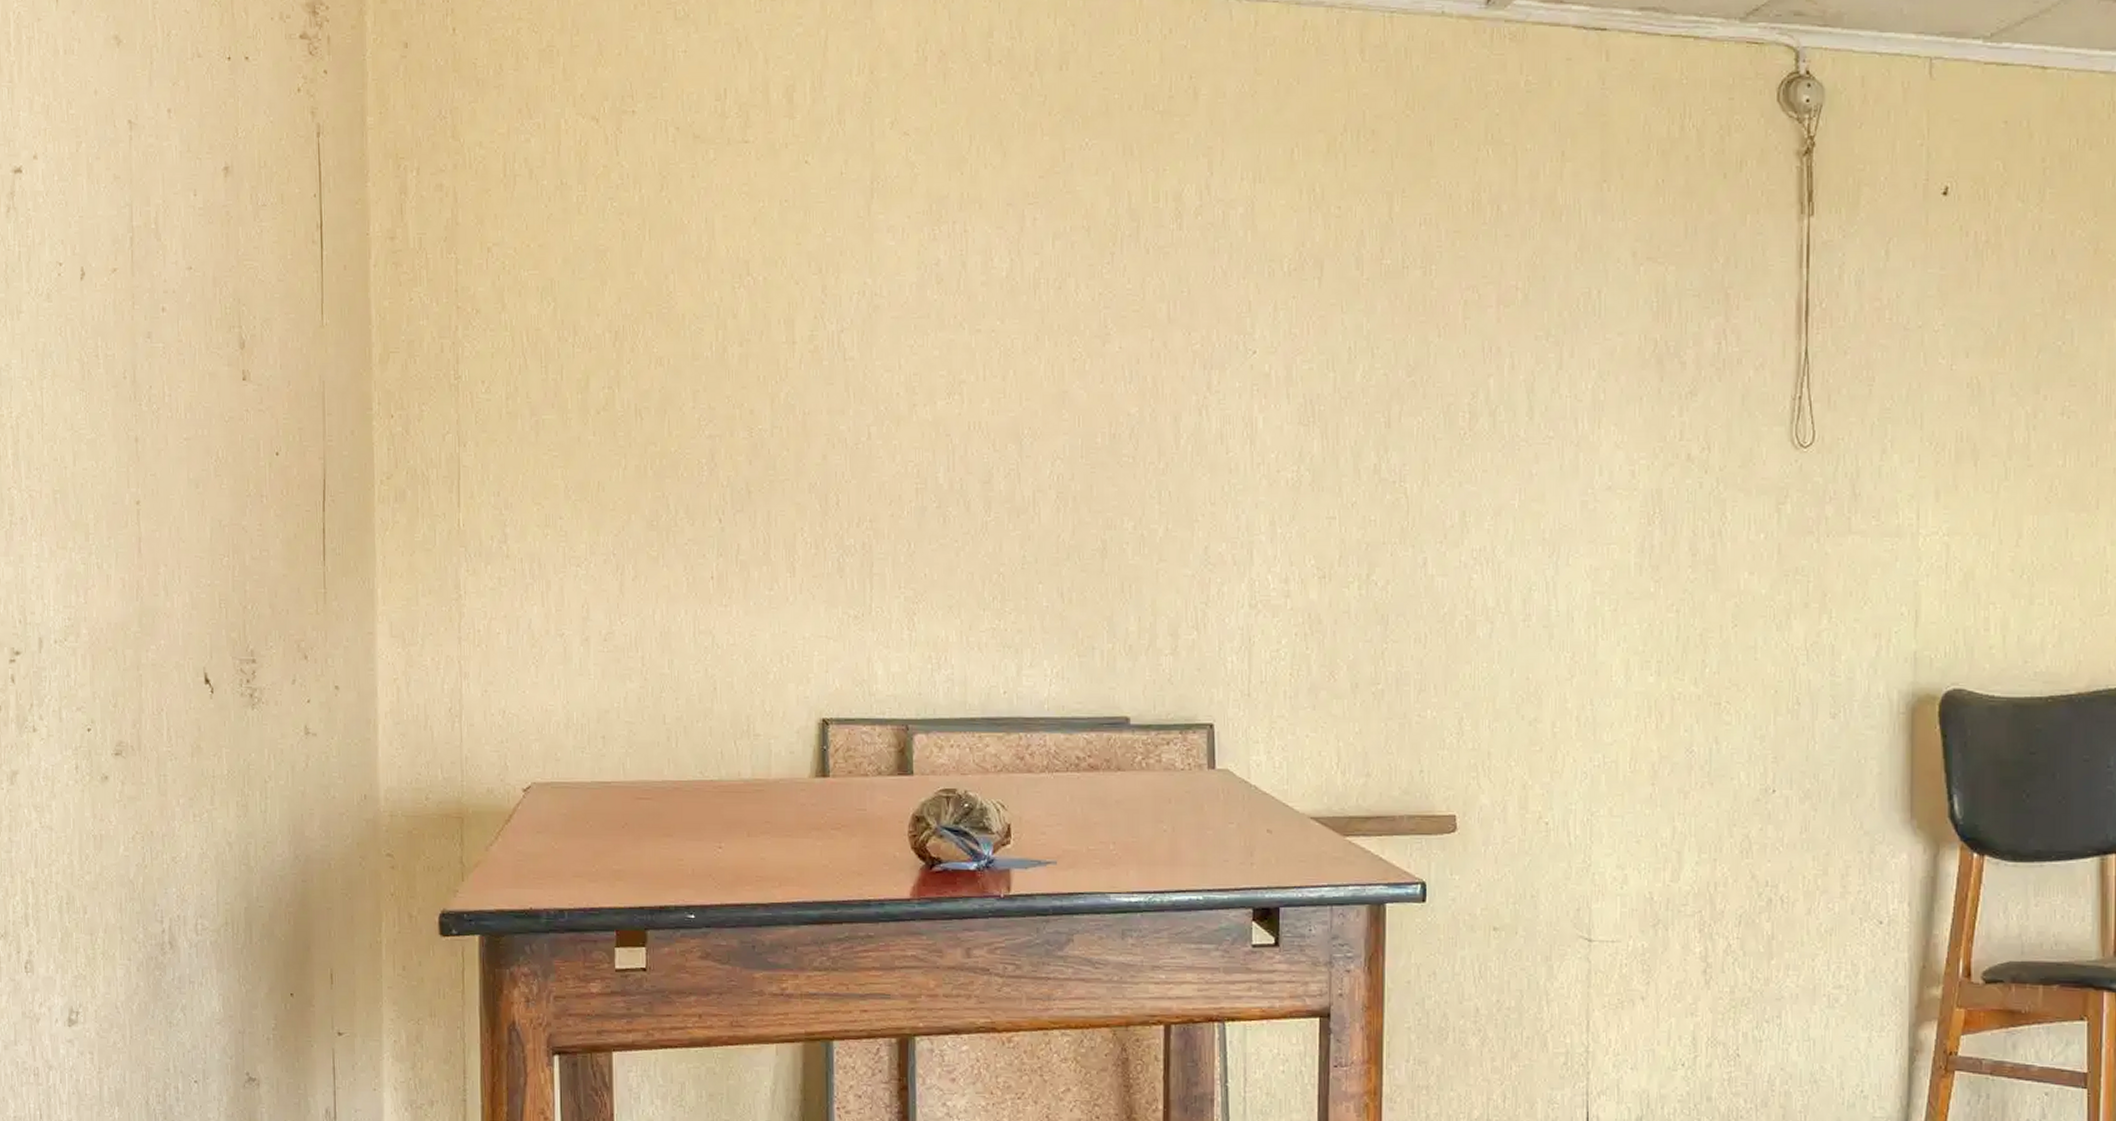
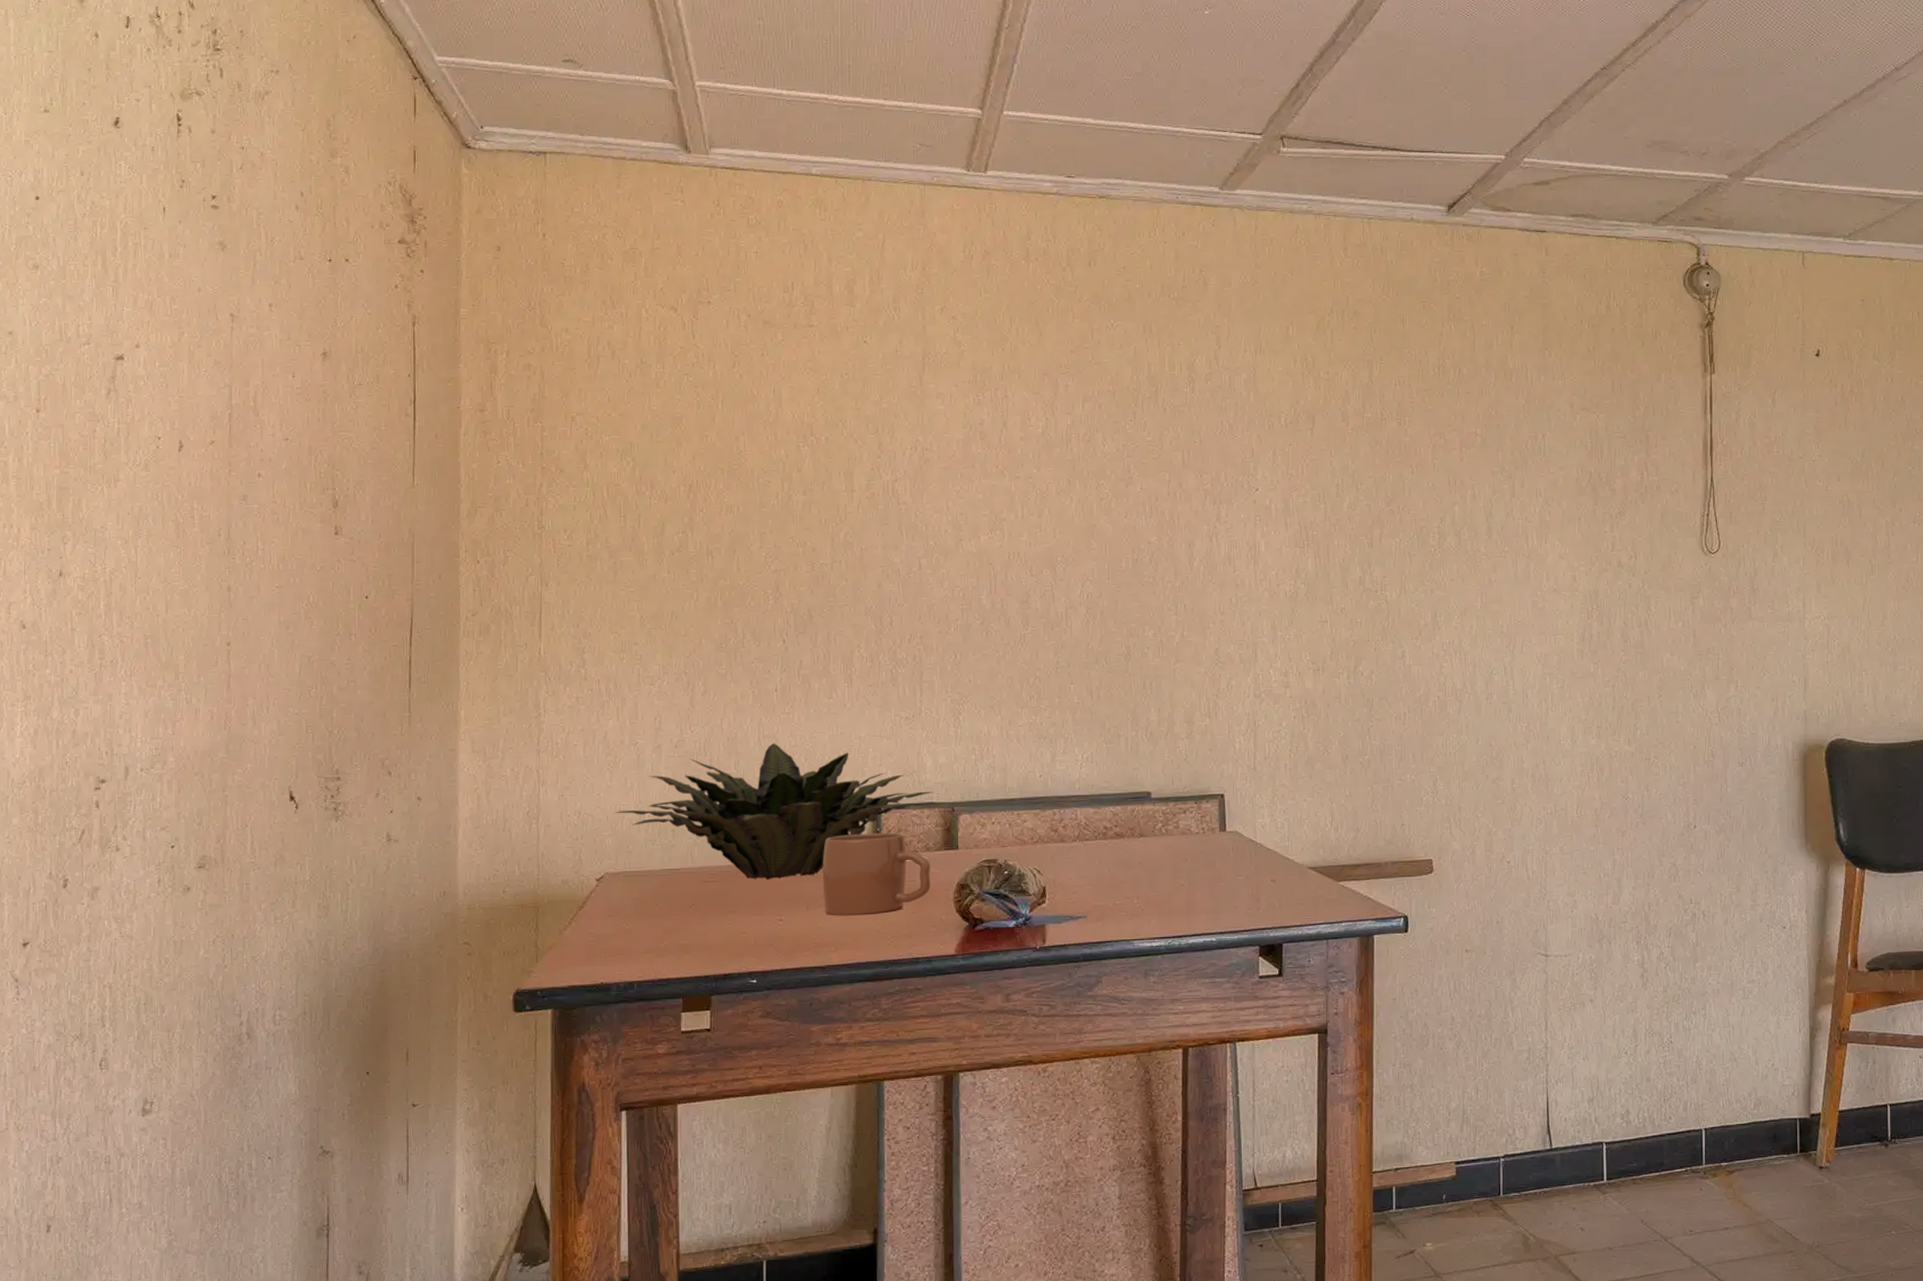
plant: none [541,640,895,800] -> present [615,743,942,880]
mug: none [764,751,883,847] -> present [822,832,930,916]

